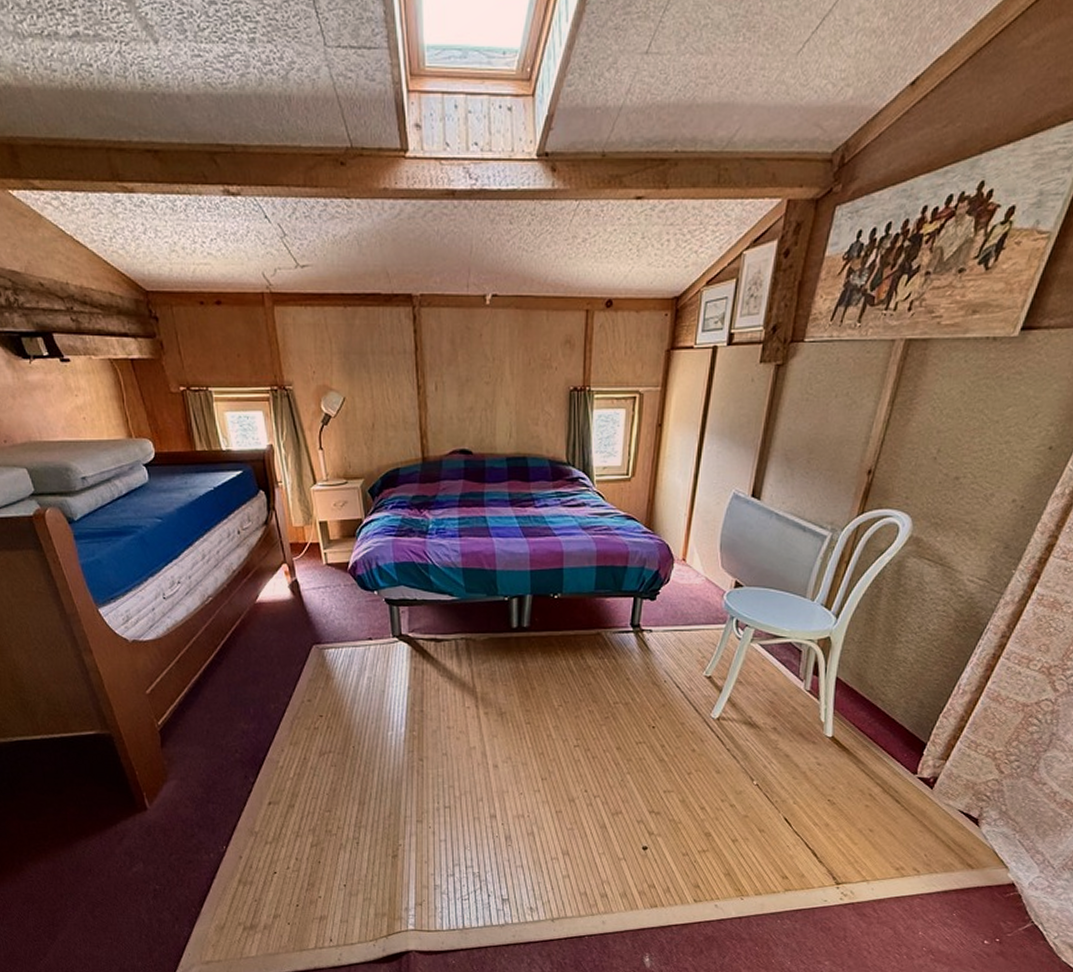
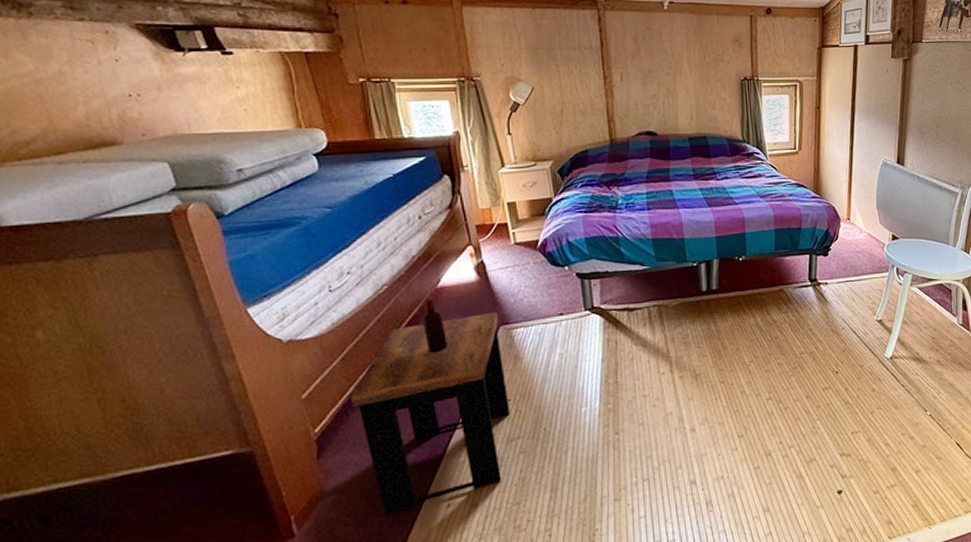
side table: none [185,610,323,804] -> present [350,296,511,515]

